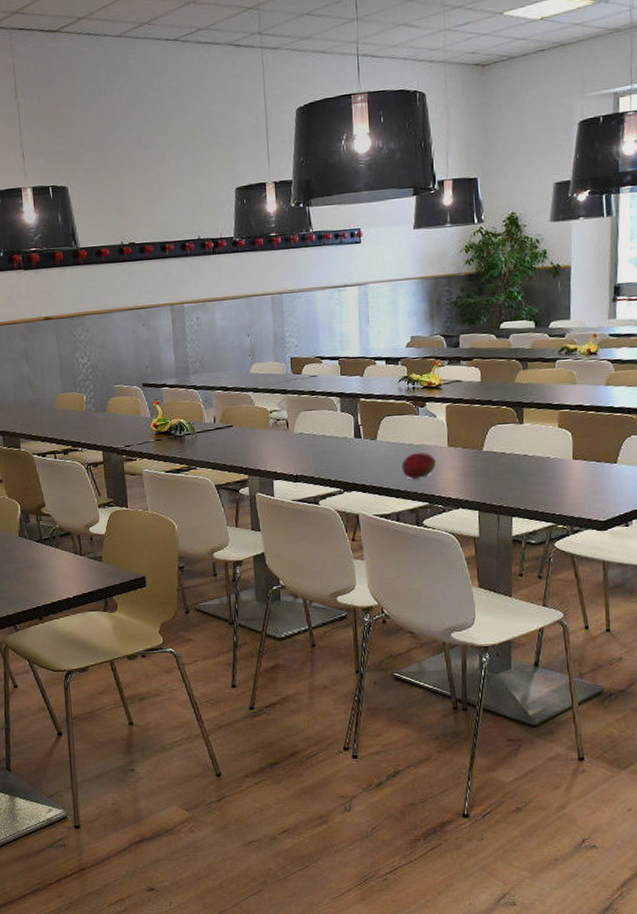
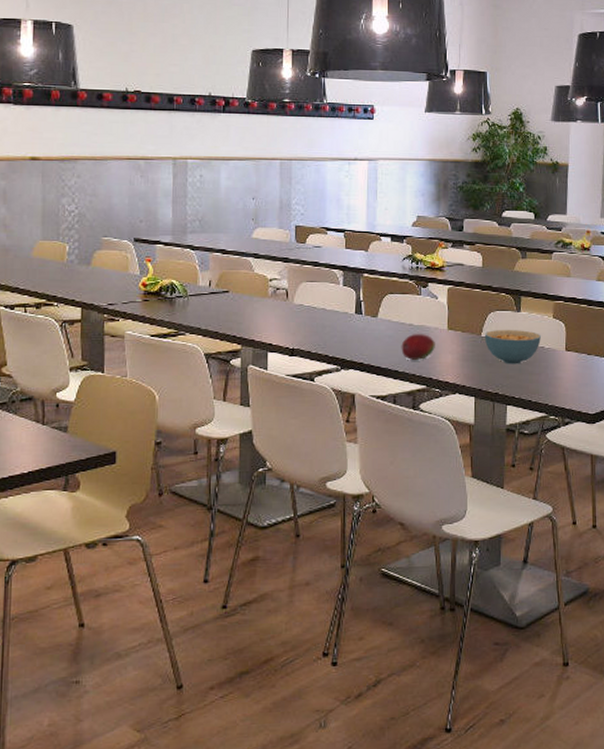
cereal bowl: none [486,442,546,477] -> present [484,330,541,364]

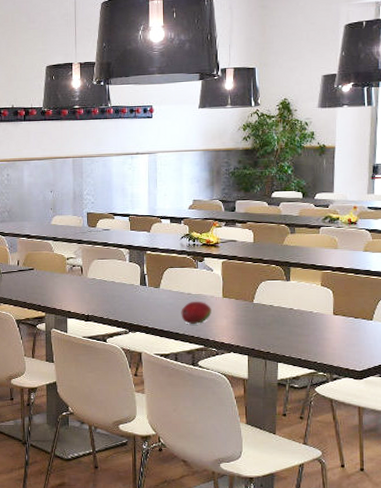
cereal bowl: present [484,330,541,364] -> none [256,297,309,327]

